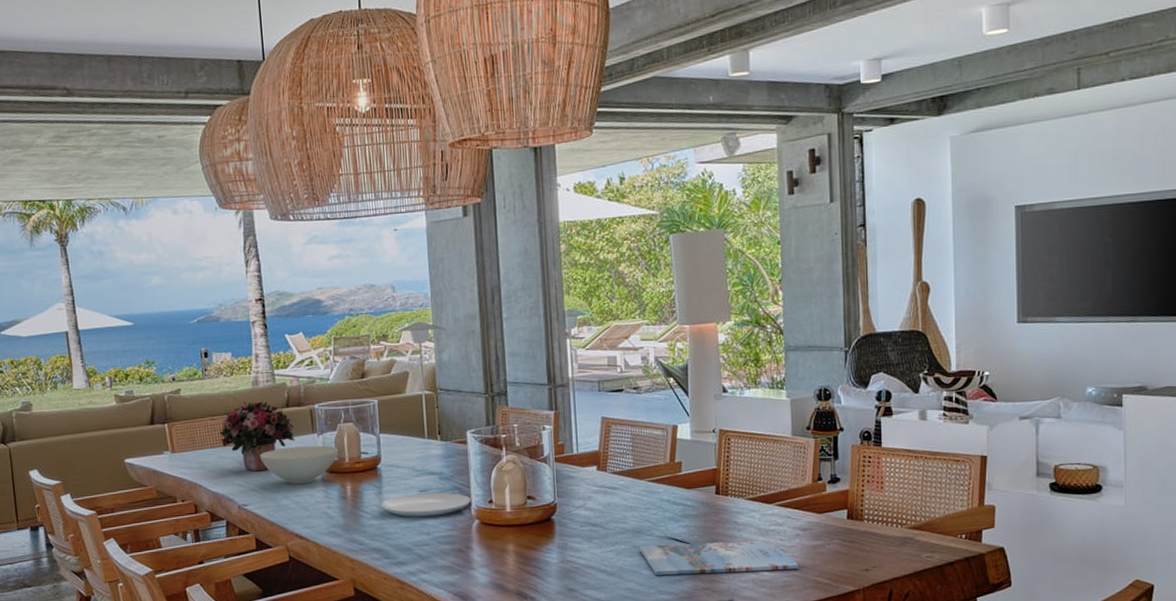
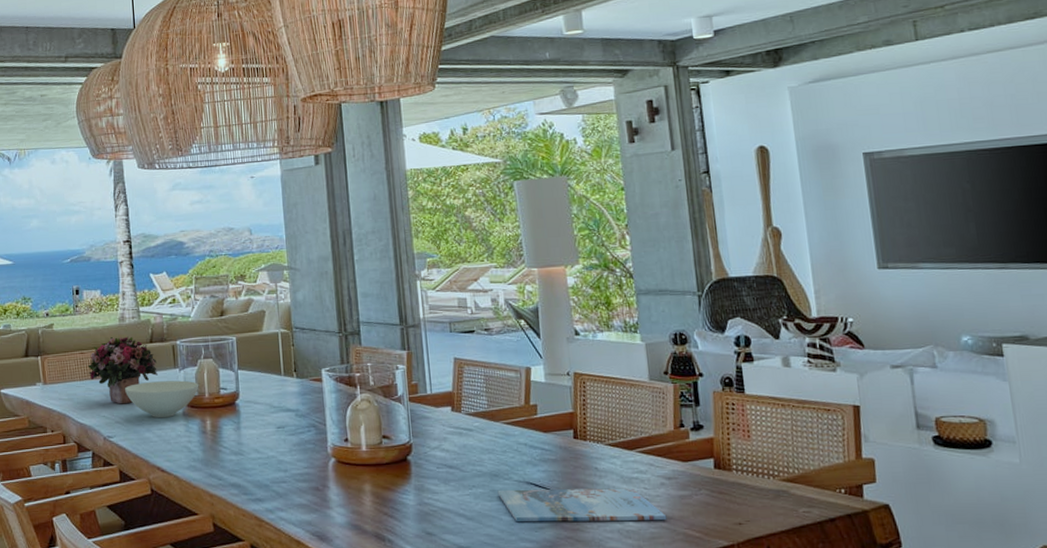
plate: present [380,492,471,517] -> none [239,429,327,454]

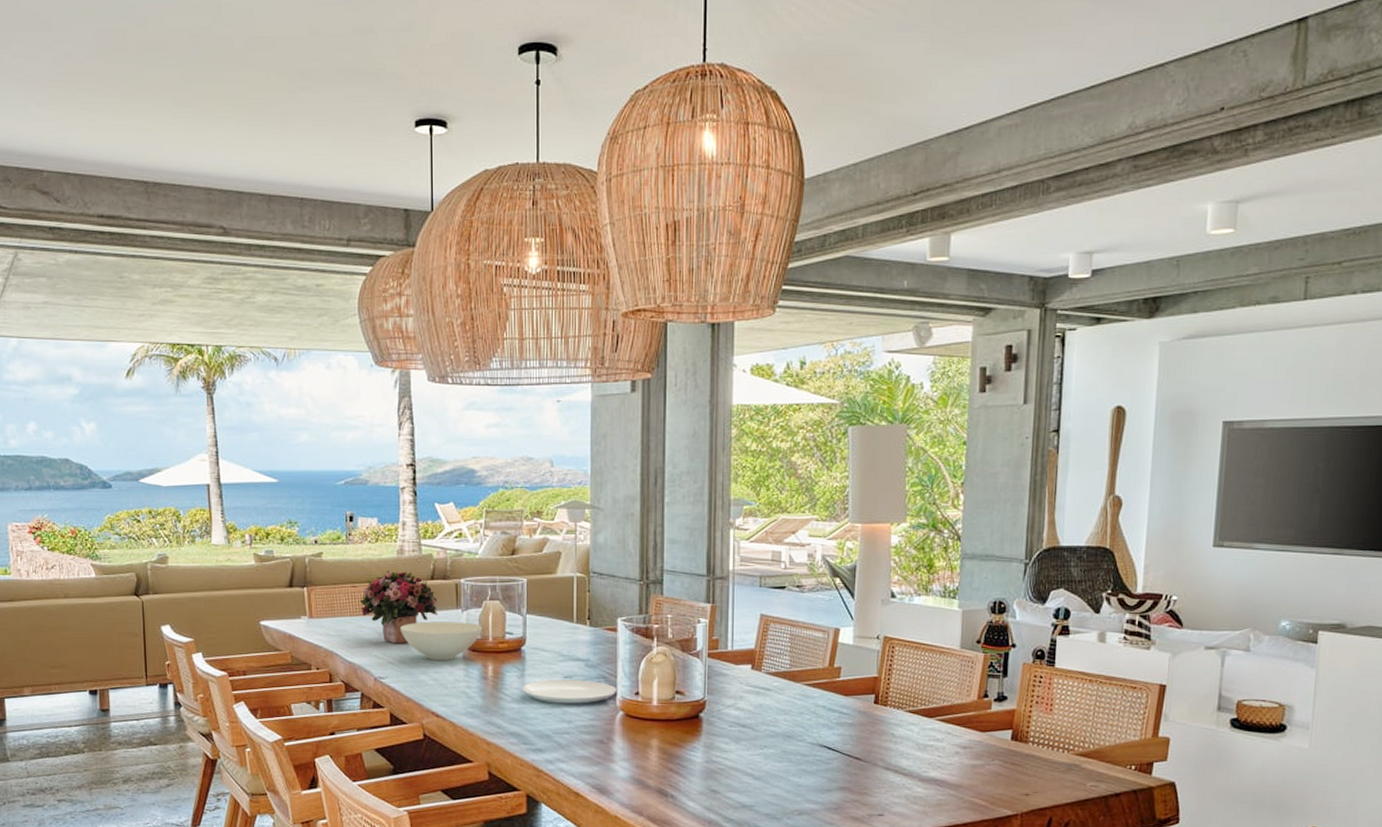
plate: none [239,429,327,454] -> present [522,679,616,704]
magazine: present [497,488,667,523] -> none [789,751,956,789]

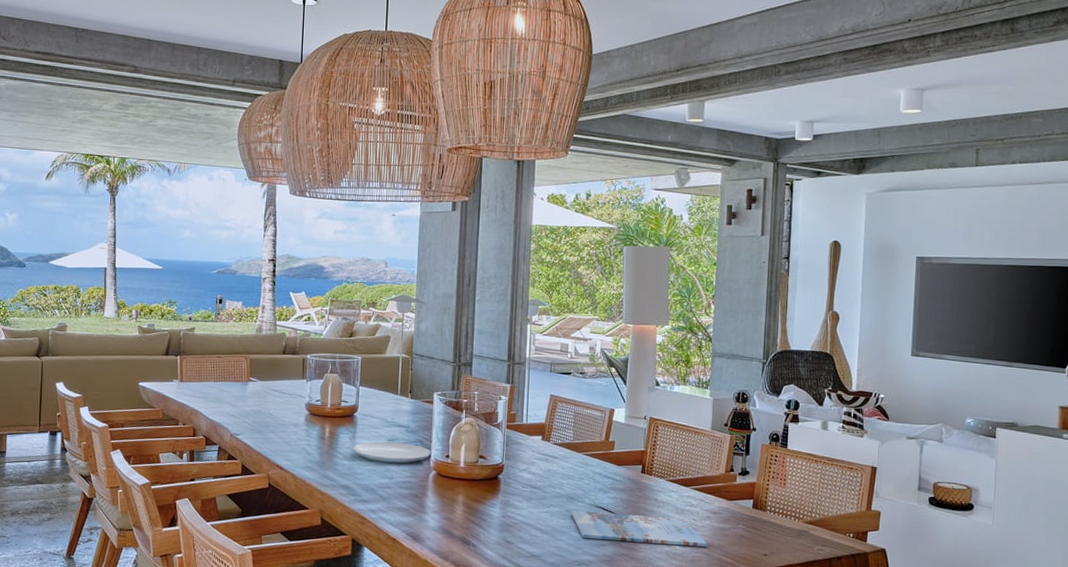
bouquet: present [359,571,437,644] -> none [222,345,287,407]
bowl: present [400,621,483,660] -> none [255,388,323,422]
magazine: none [789,751,956,789] -> present [571,510,708,548]

